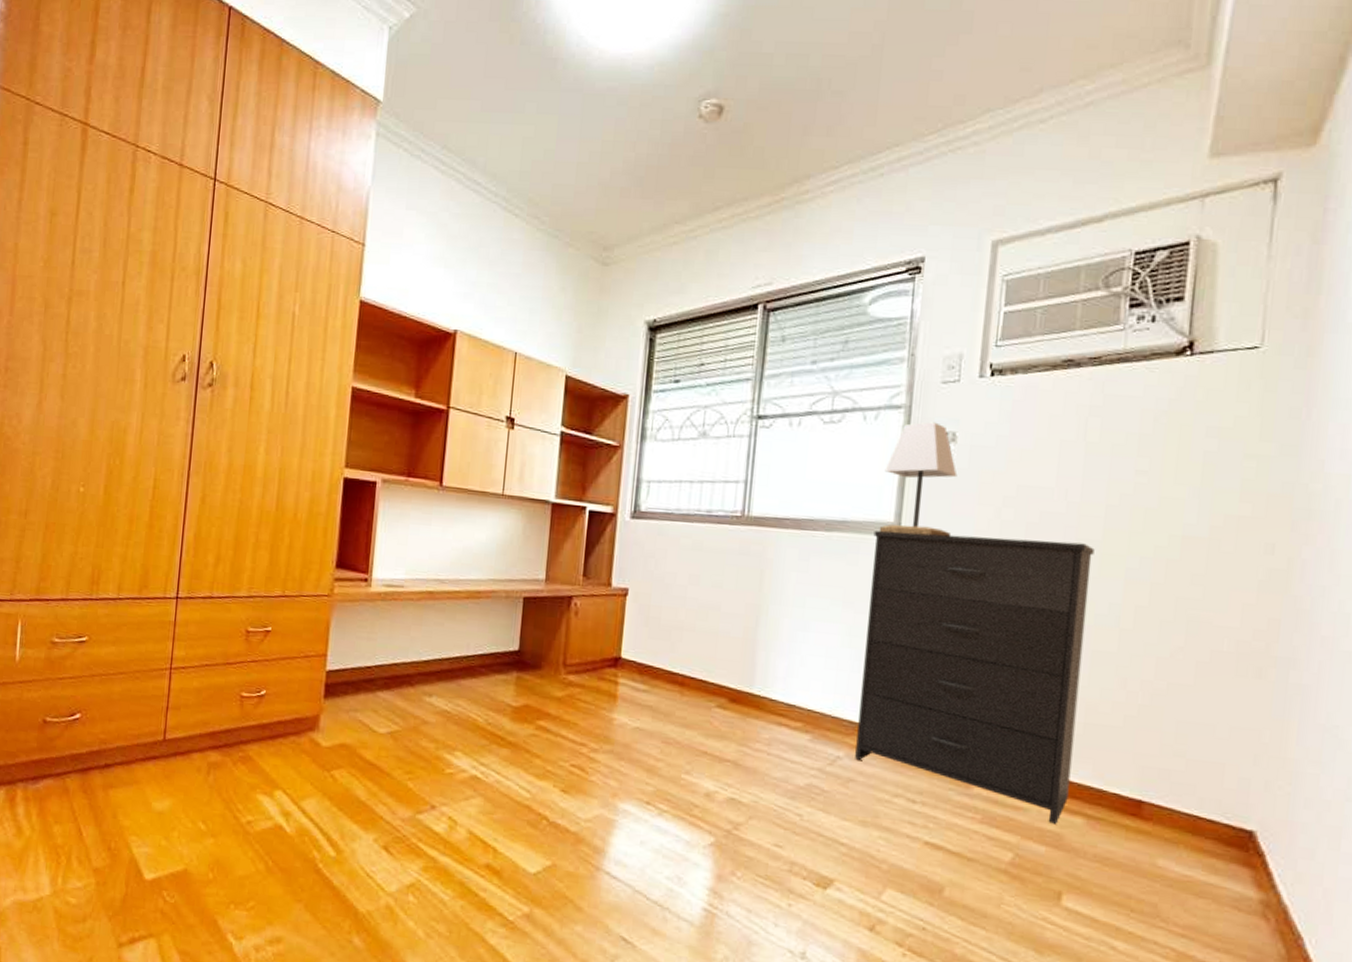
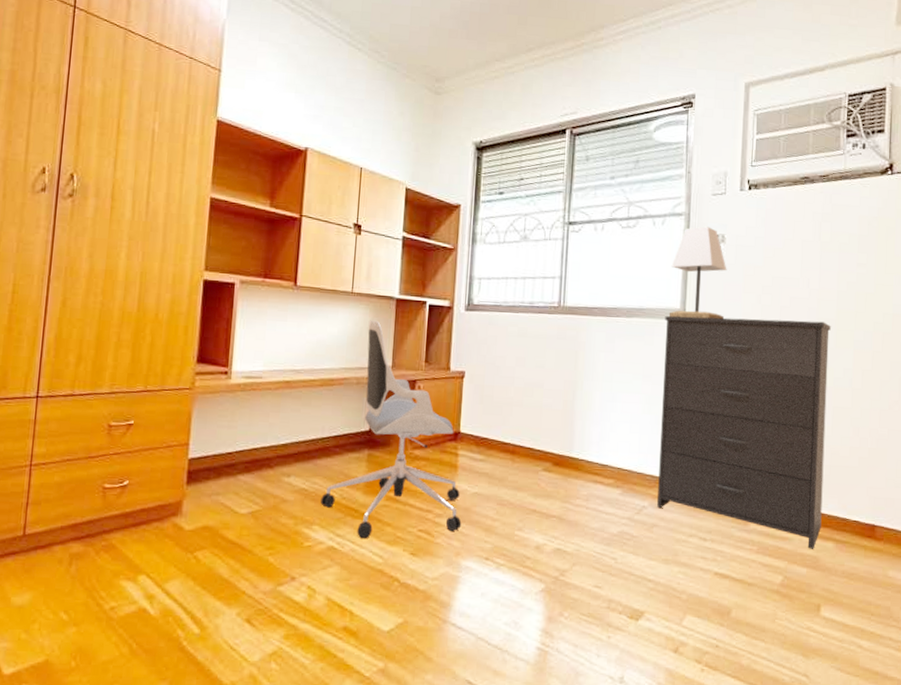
office chair: none [464,526,620,770] -> present [321,320,462,538]

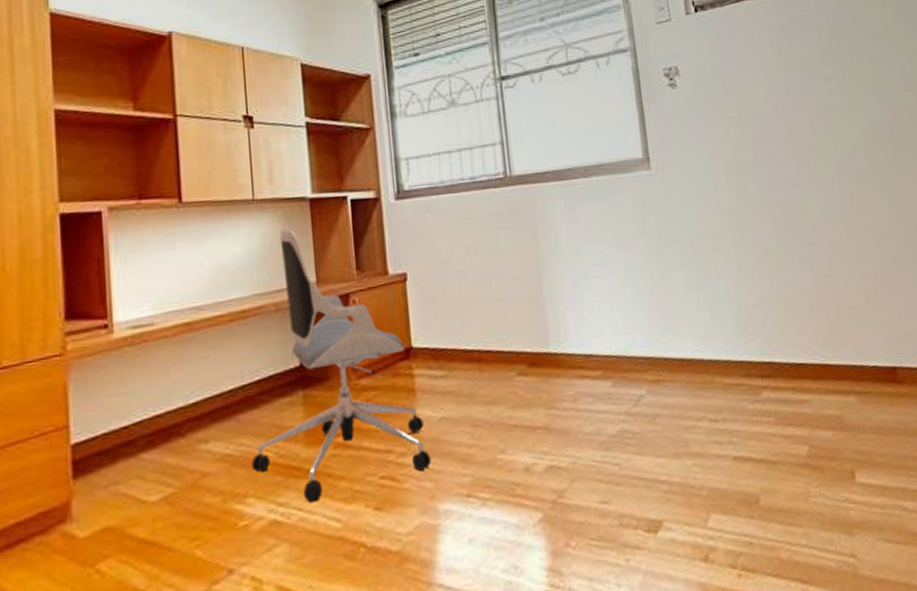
dresser: present [657,315,831,549] -> none [627,148,840,409]
lamp: present [668,226,727,320] -> none [624,60,694,170]

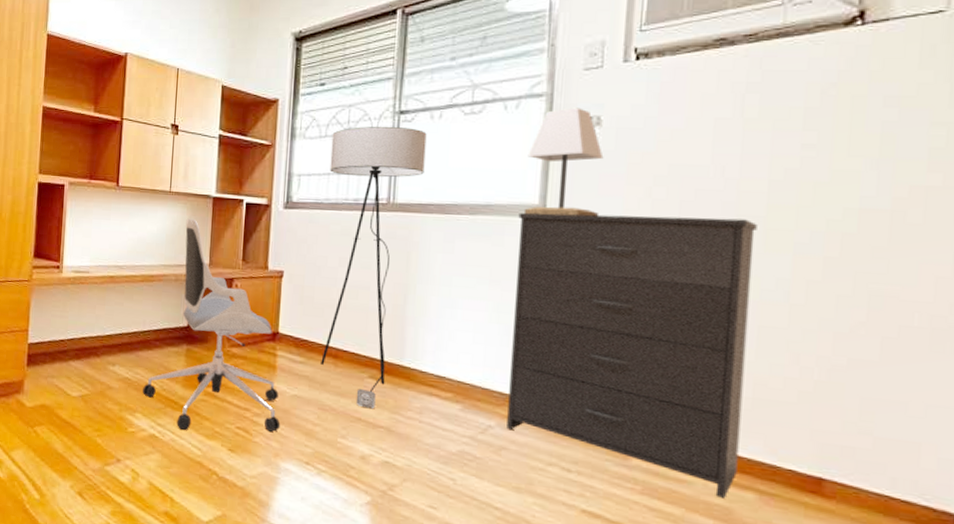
floor lamp: none [435,93,535,411] -> present [321,126,427,409]
lamp: none [624,60,694,170] -> present [523,107,604,217]
dresser: none [627,148,840,409] -> present [507,212,757,499]

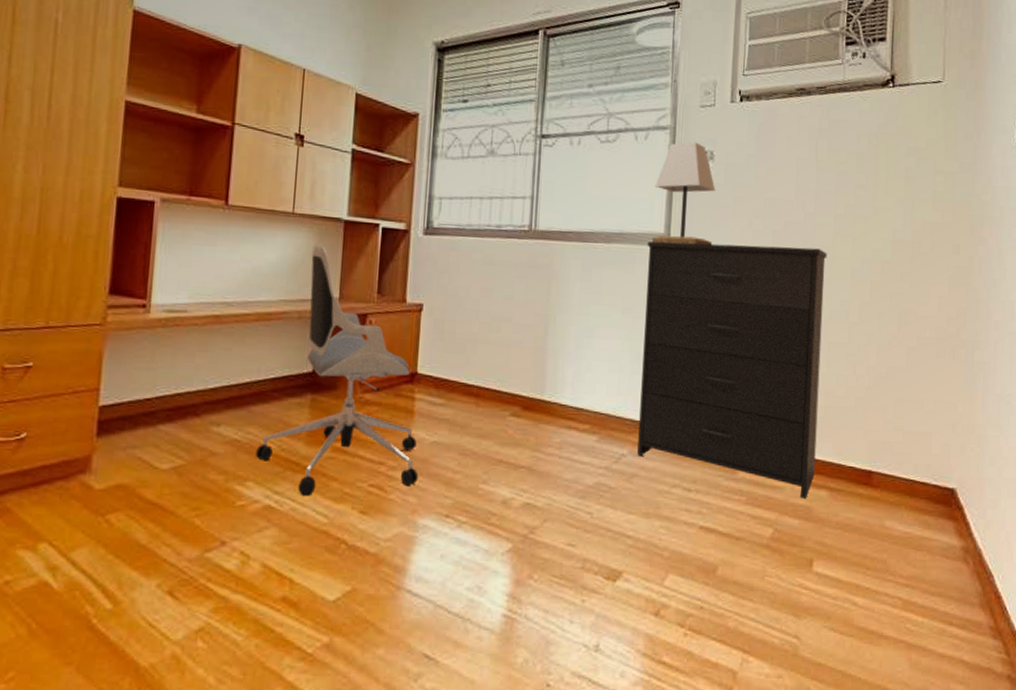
floor lamp: present [321,126,427,409] -> none [462,149,567,449]

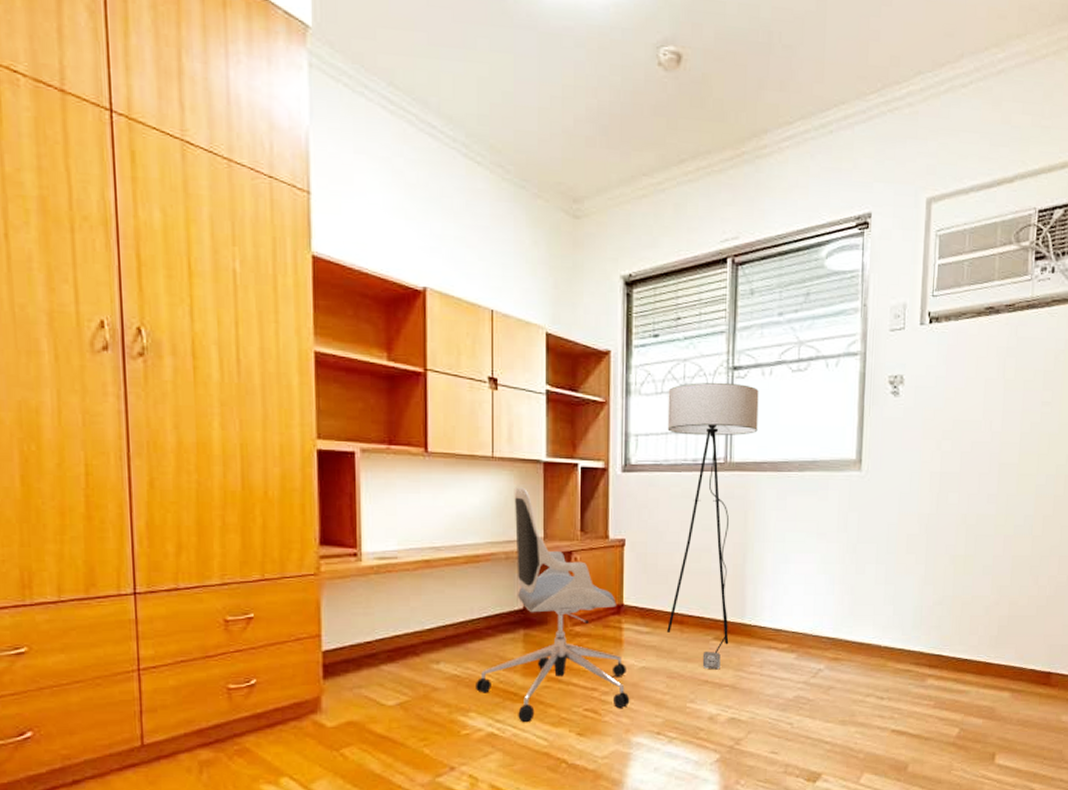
floor lamp: none [462,149,567,449] -> present [667,382,759,670]
dresser: present [637,241,827,499] -> none [833,466,1013,700]
lamp: present [651,142,716,246] -> none [843,367,906,470]

